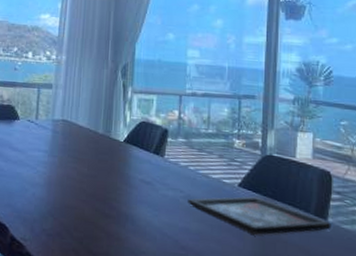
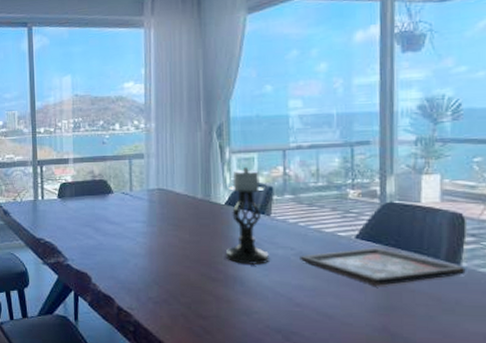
candle holder: none [119,108,161,204] -> present [225,167,269,265]

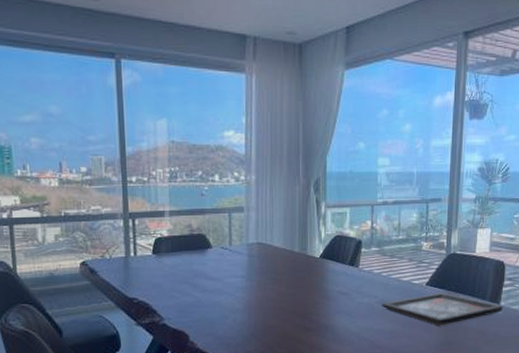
candle holder: present [225,167,269,265] -> none [318,221,356,313]

